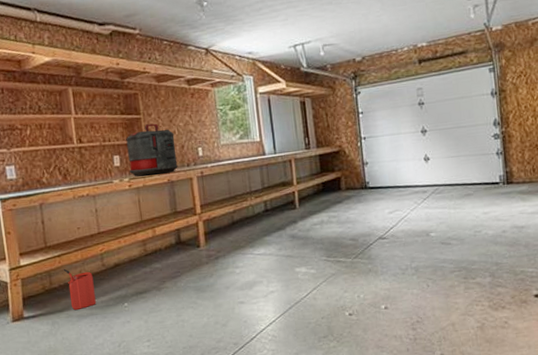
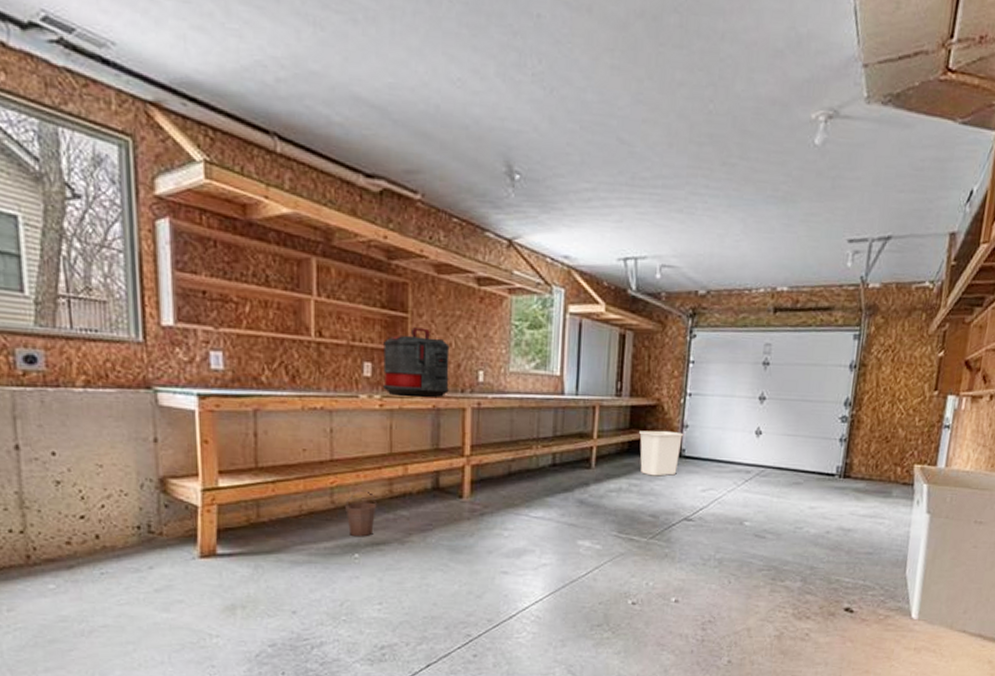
fuel can: present [63,269,96,311] -> none [277,500,317,555]
bucket: none [113,251,136,290] -> present [345,489,377,537]
garbage can: none [329,169,366,208] -> present [639,430,684,477]

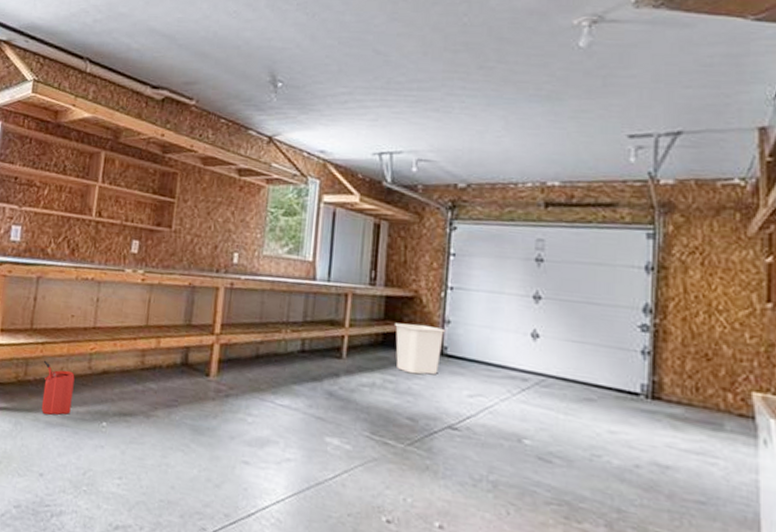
fuel can: none [277,500,317,555] -> present [41,361,75,415]
bucket: present [345,489,377,537] -> none [100,358,129,406]
toolbox: present [383,327,450,397] -> none [147,211,209,276]

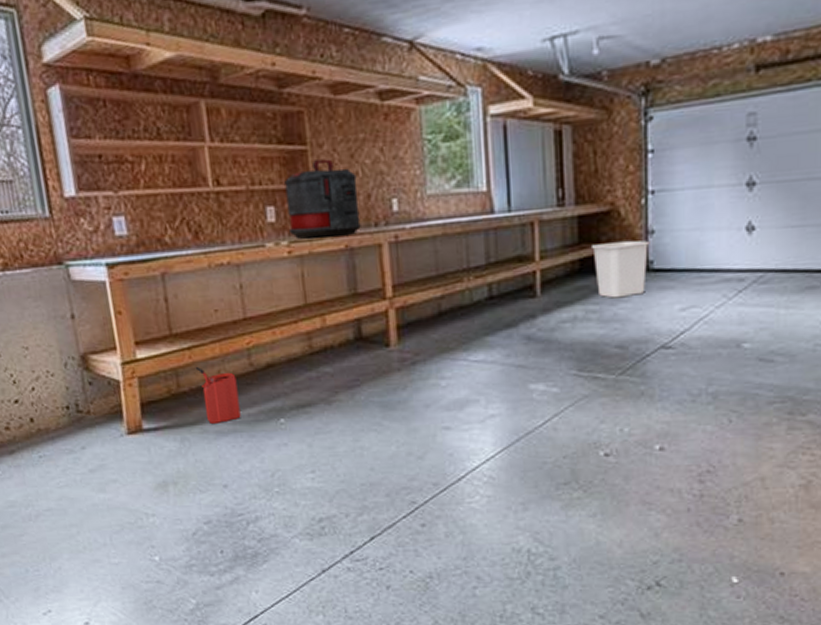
toolbox: none [147,211,209,276] -> present [284,159,361,239]

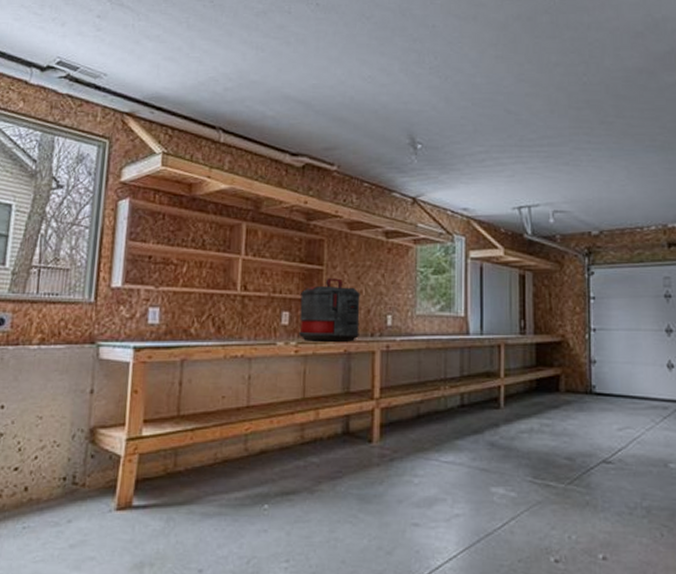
fuel can: present [195,367,241,425] -> none [194,449,230,506]
garbage can: present [592,240,650,299] -> none [547,367,593,415]

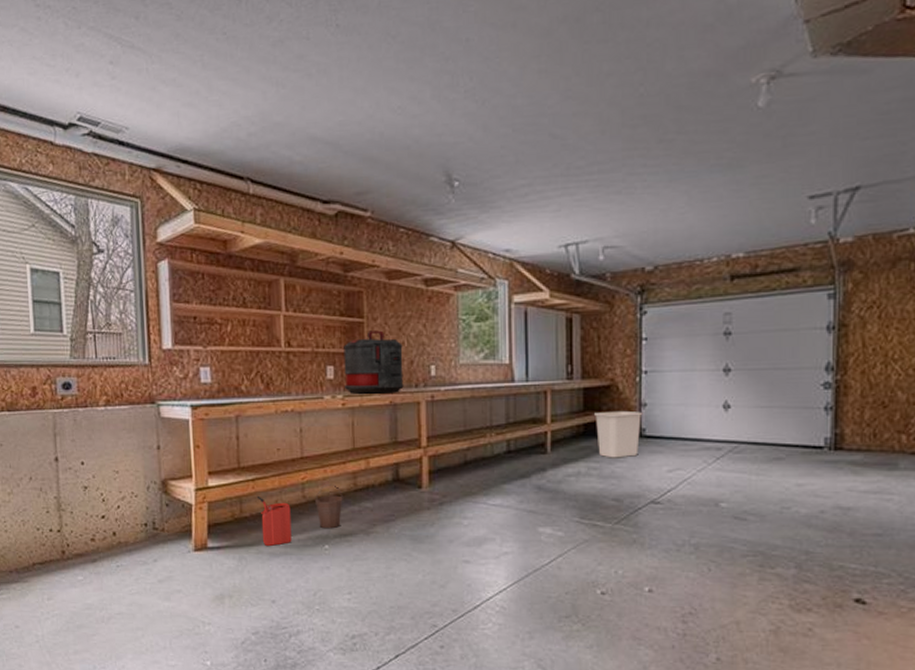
fuel can: none [194,449,230,506] -> present [256,497,292,547]
bucket: none [258,435,288,486] -> present [315,483,343,529]
garbage can: none [547,367,593,415] -> present [595,410,643,458]

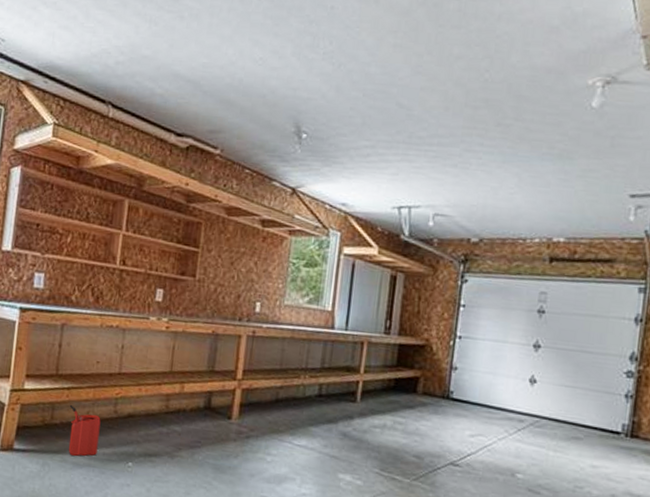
bucket: present [315,483,343,529] -> none [125,402,154,447]
toolbox: present [343,330,404,394] -> none [171,261,233,324]
garbage can: present [595,410,643,458] -> none [406,369,453,417]

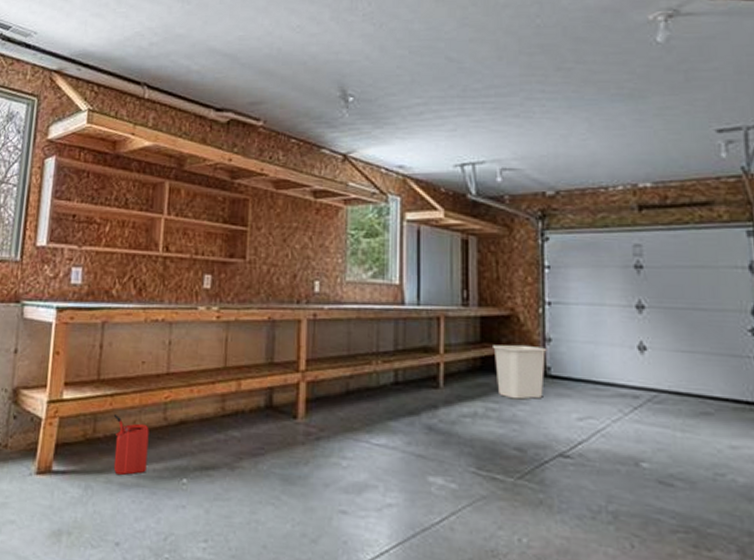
garbage can: none [406,369,453,417] -> present [493,344,547,400]

